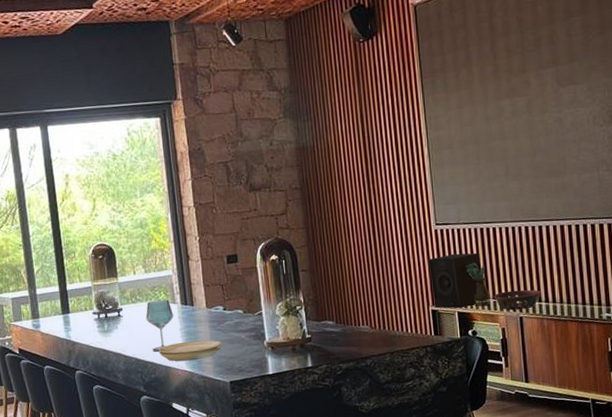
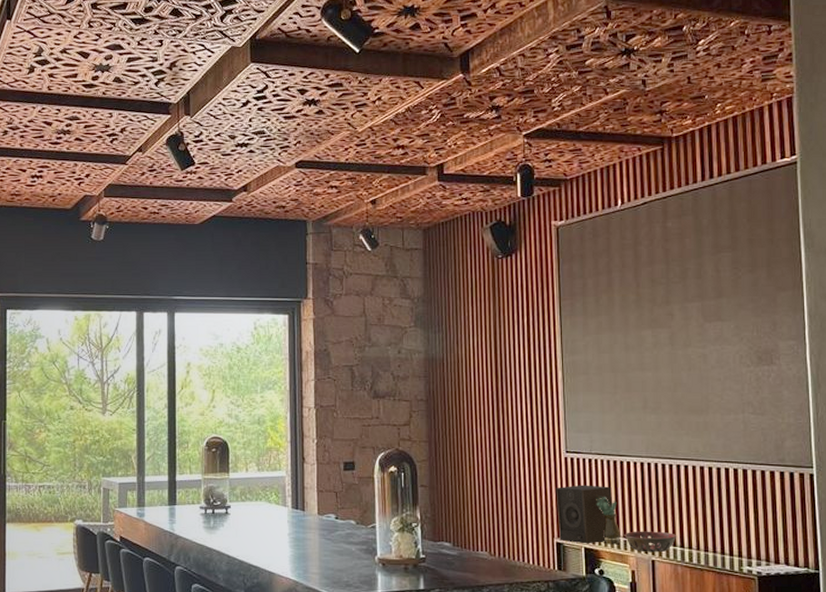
wine glass: present [145,299,174,352] -> none [254,501,283,555]
plate: present [159,340,223,362] -> none [264,548,331,569]

